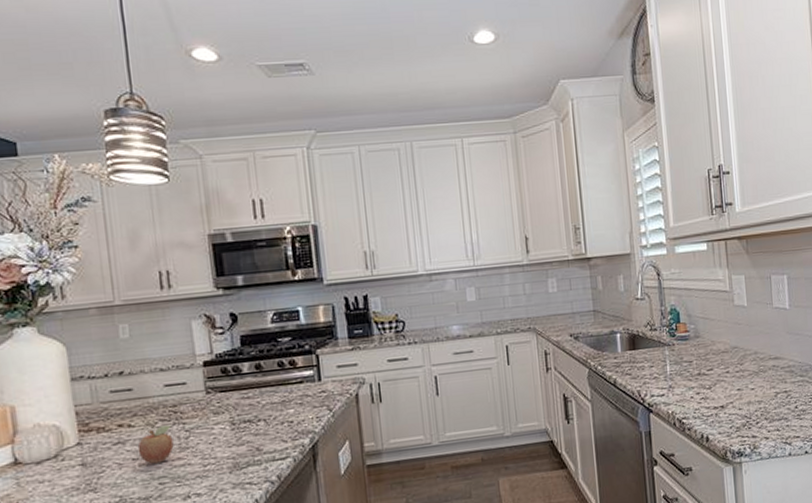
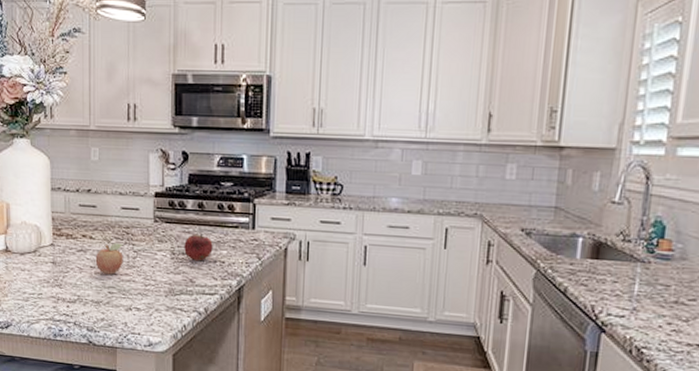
fruit: none [244,396,278,427] -> present [184,233,213,261]

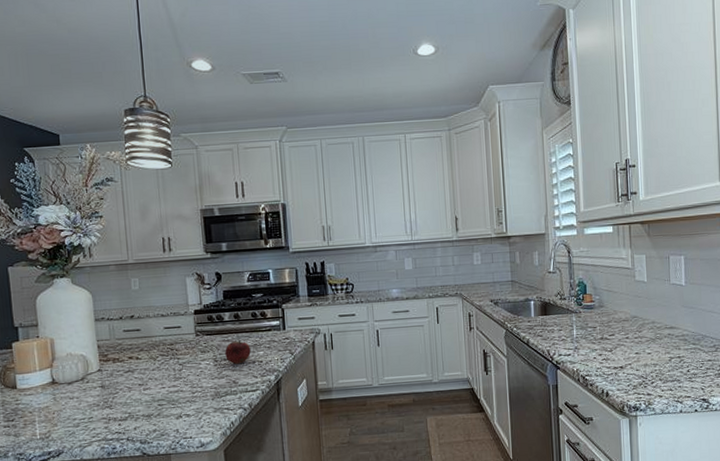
fruit: present [95,243,123,275] -> none [143,359,170,389]

